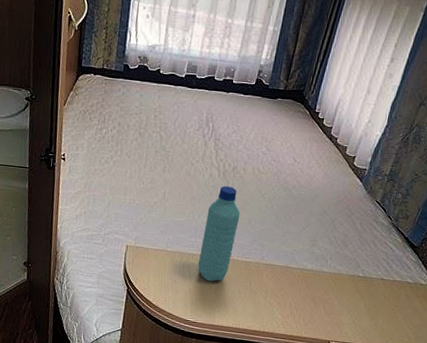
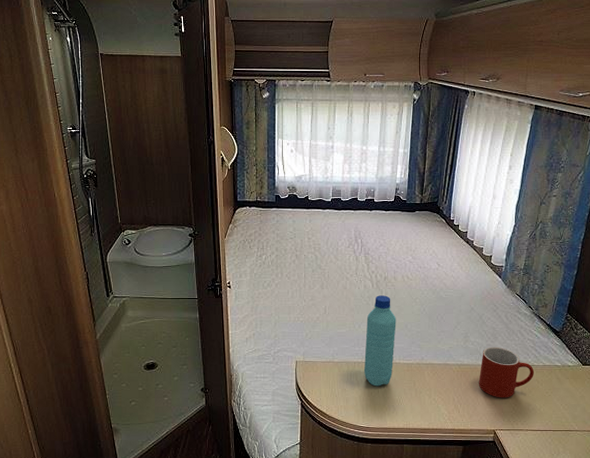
mug: none [319,254,383,310] -> present [478,347,534,398]

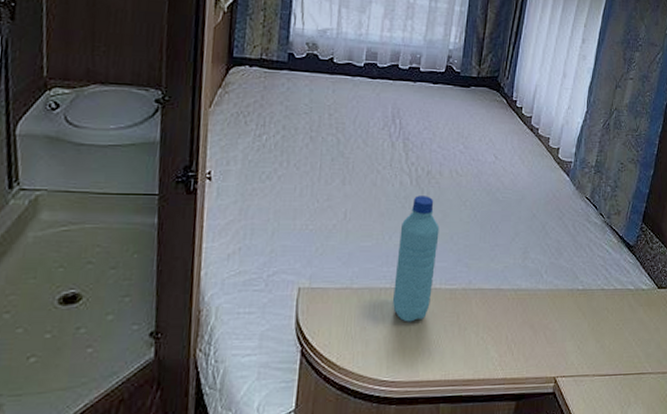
mug: present [478,347,534,398] -> none [538,265,603,334]

